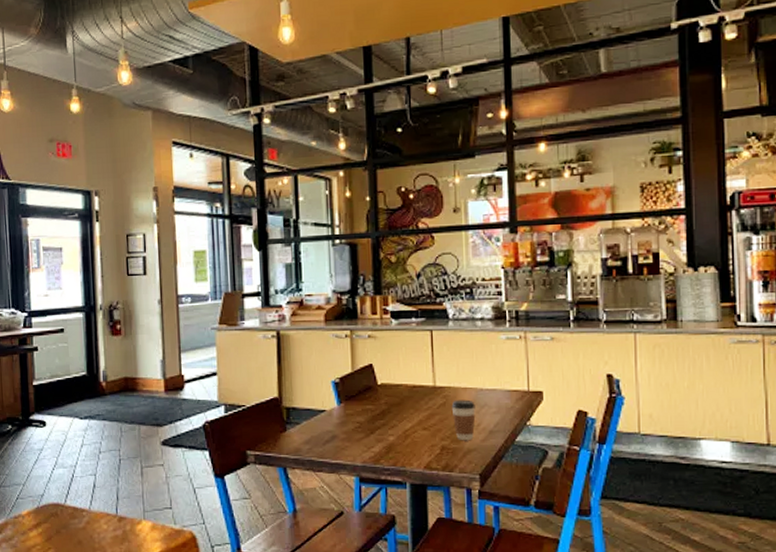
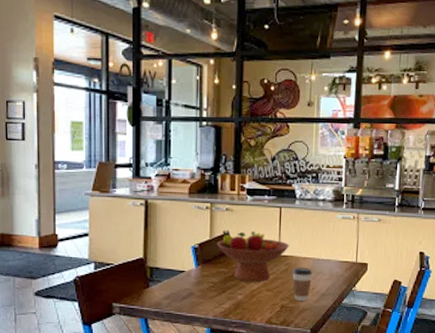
fruit bowl: none [360,359,446,420] -> present [217,230,290,282]

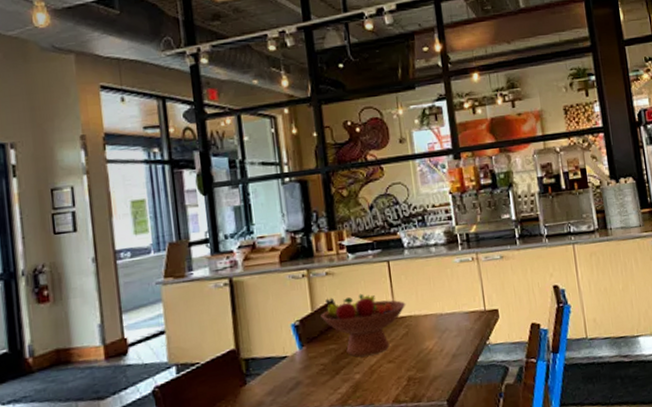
coffee cup: present [292,267,312,301] -> none [414,326,438,368]

